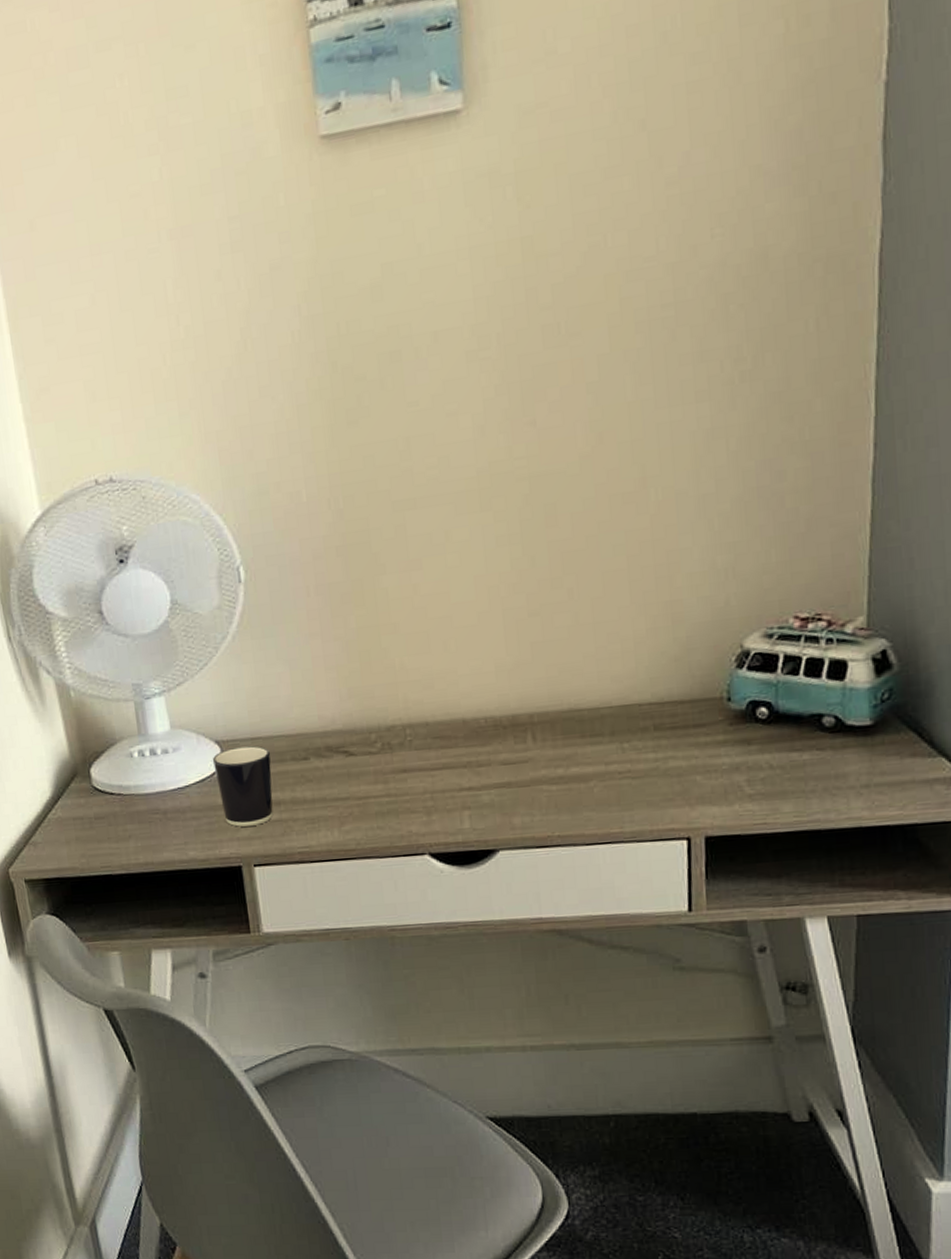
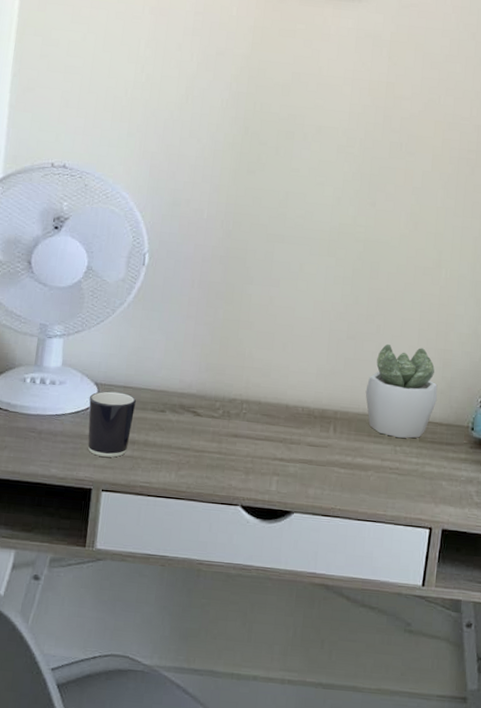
succulent plant: none [567,605,672,732] -> present [365,343,438,439]

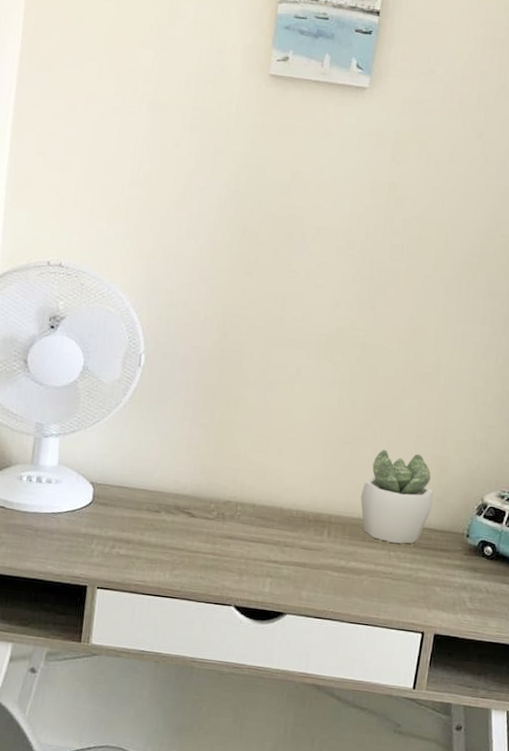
mug: present [87,391,137,458] -> none [83,490,132,556]

